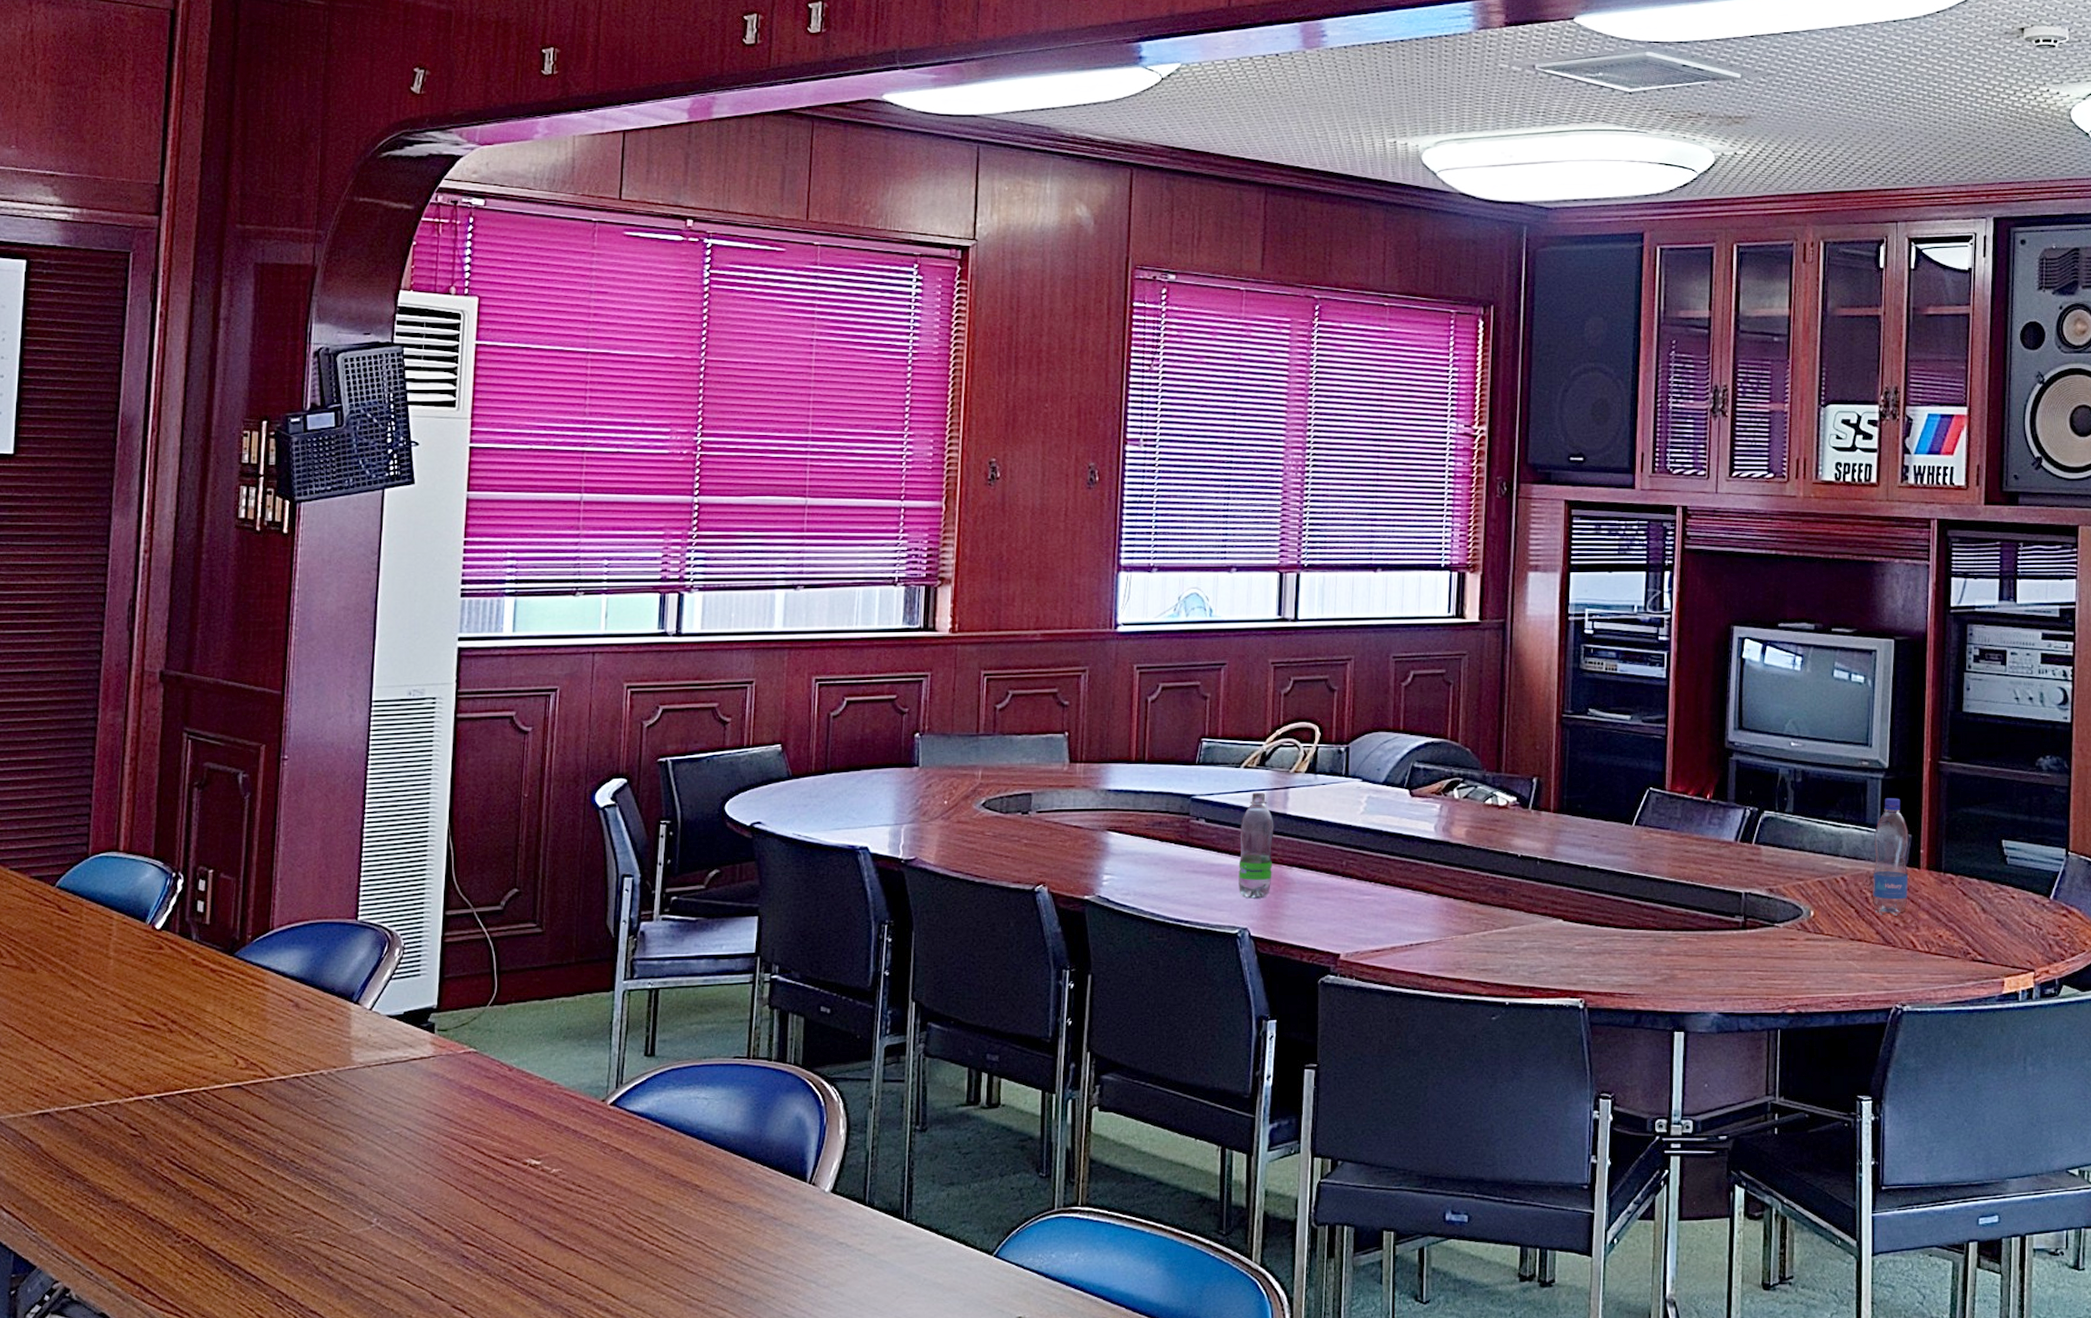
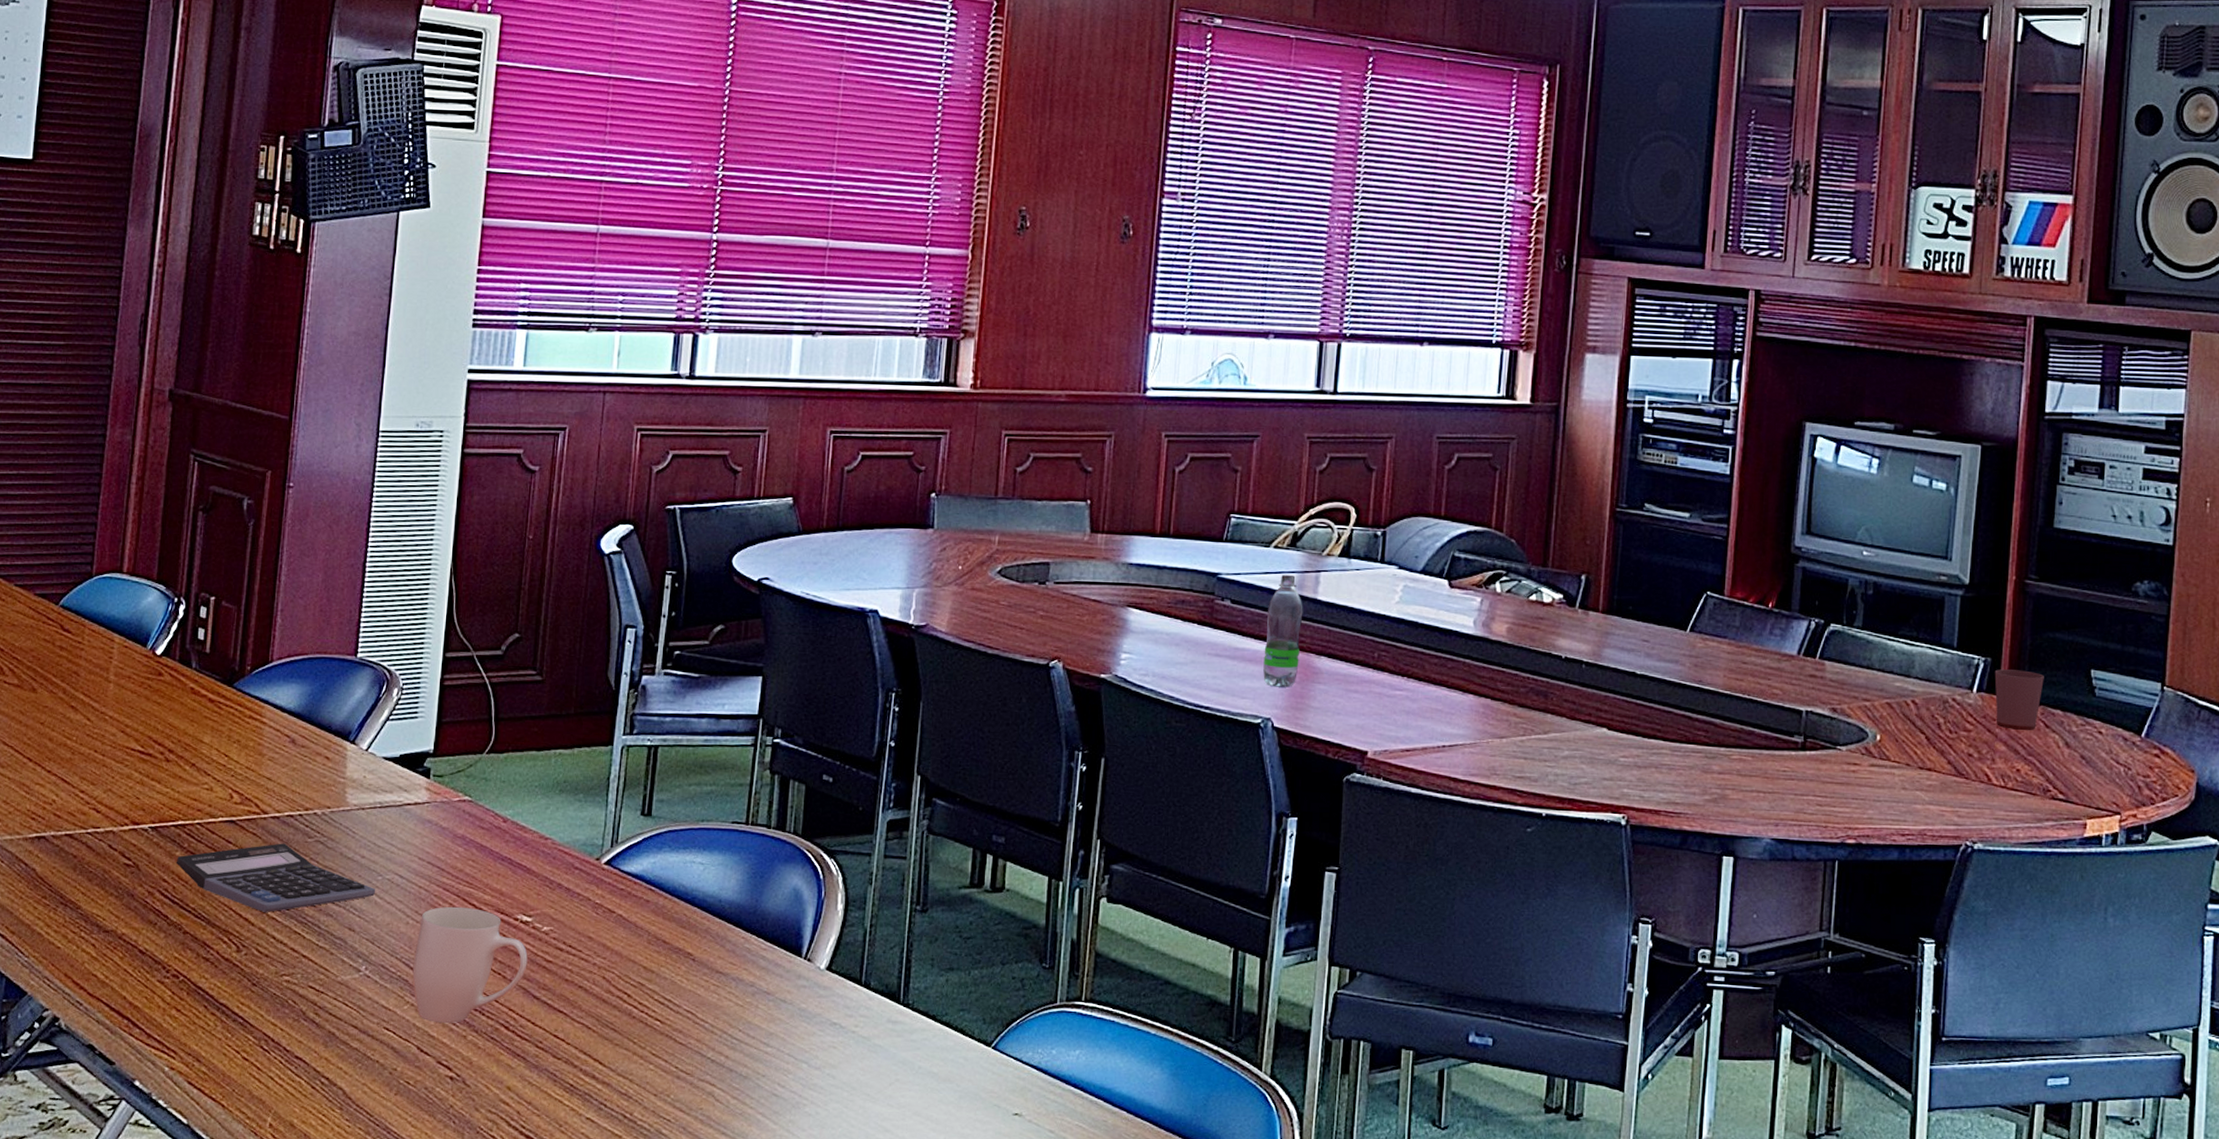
calculator: none [183,1104,385,1173] -> present [176,843,376,912]
mug: none [424,1155,538,1268] -> present [412,906,528,1023]
bottle: present [1873,798,1909,917] -> none [1945,617,1989,747]
dixie cup: none [1915,844,1960,900] -> present [1994,669,2044,731]

